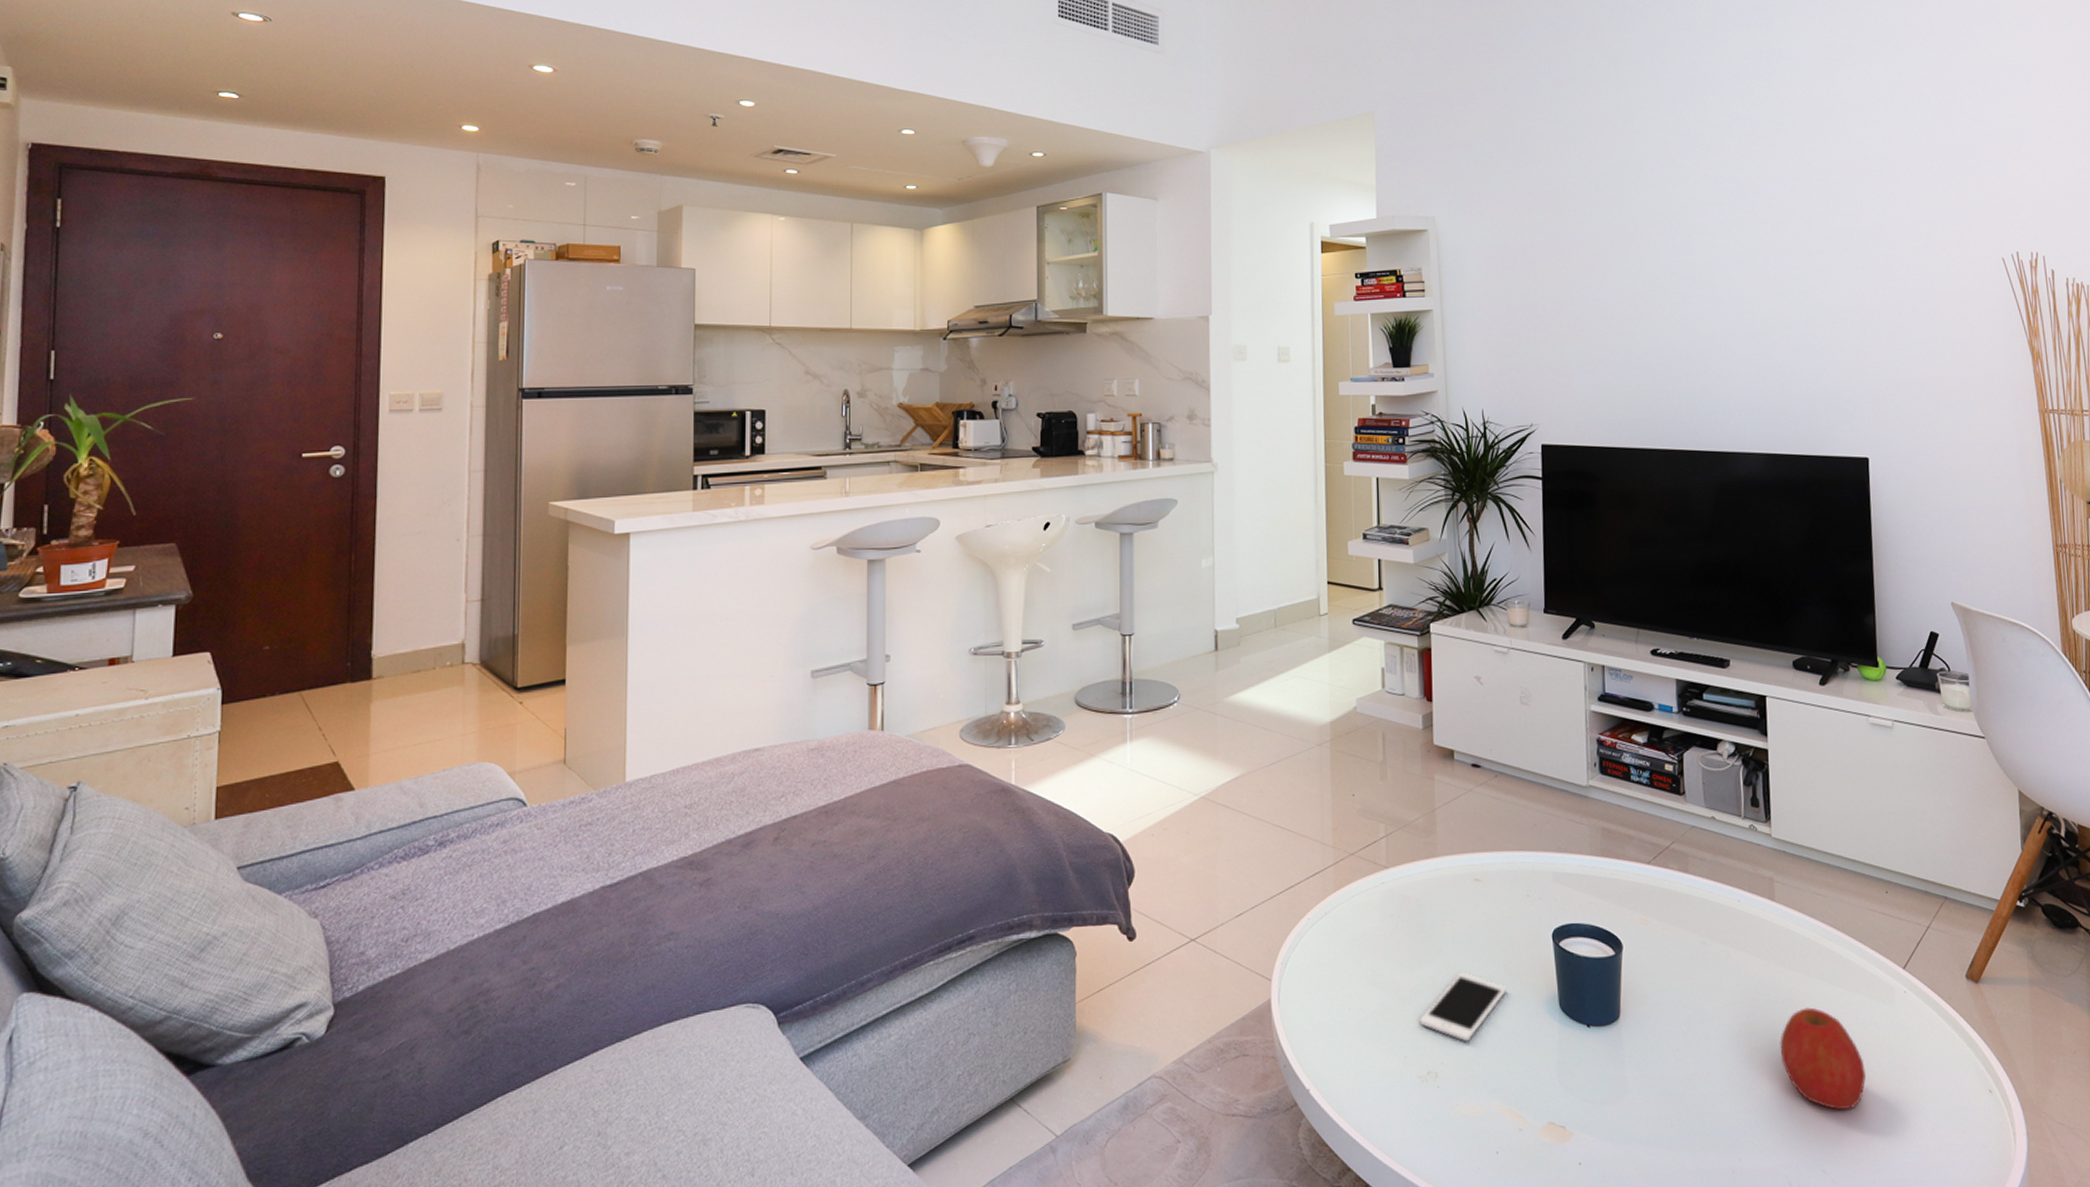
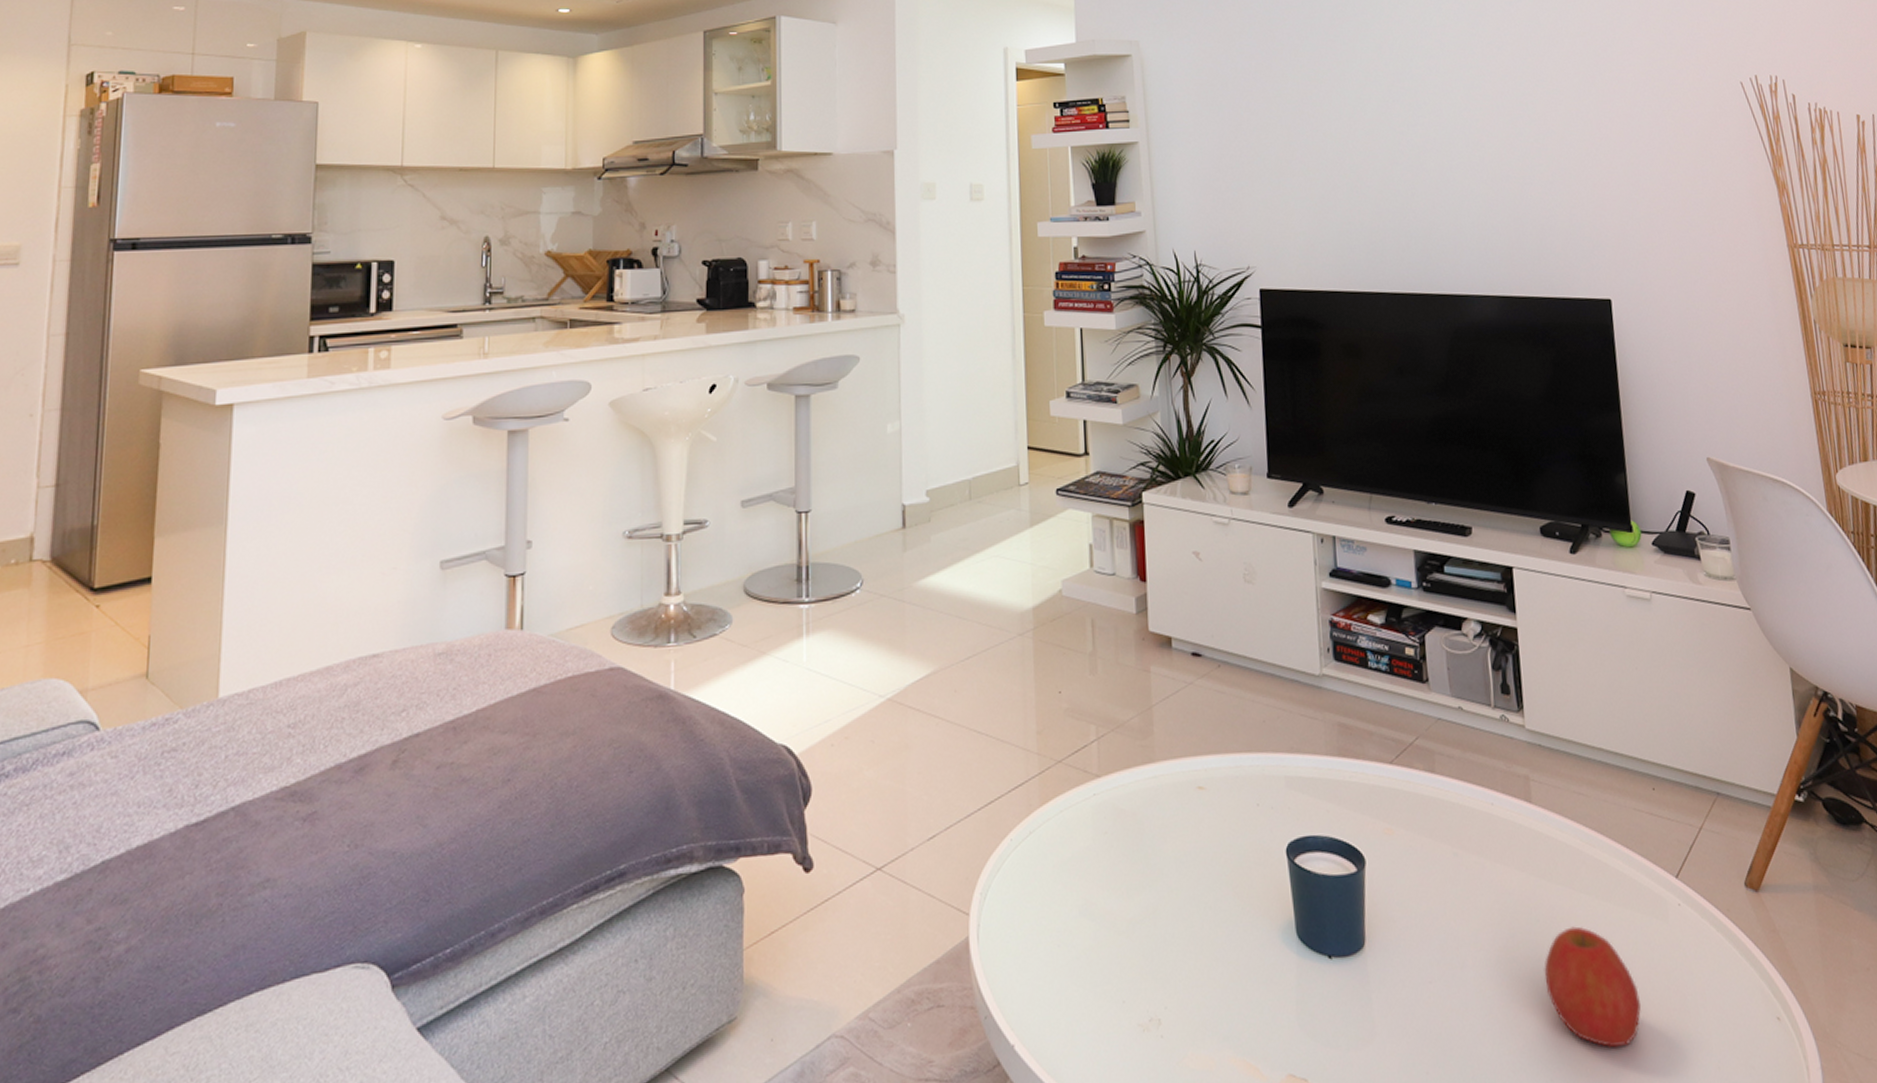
cell phone: present [1420,972,1507,1042] -> none [1139,897,1237,981]

